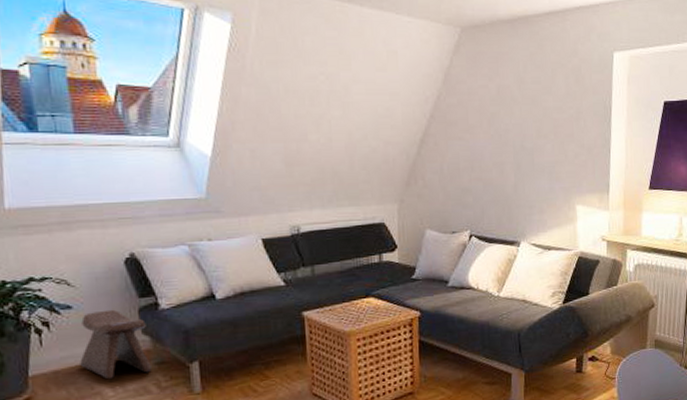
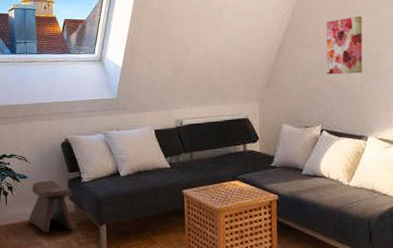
wall art: none [476,104,518,172] -> present [325,16,363,75]

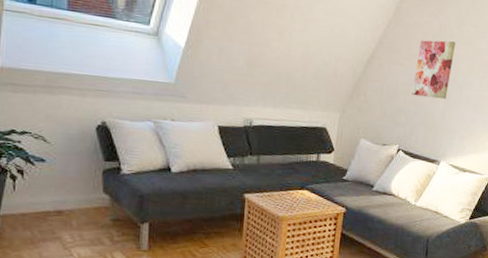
stool: present [29,180,74,234] -> none [46,167,108,228]

